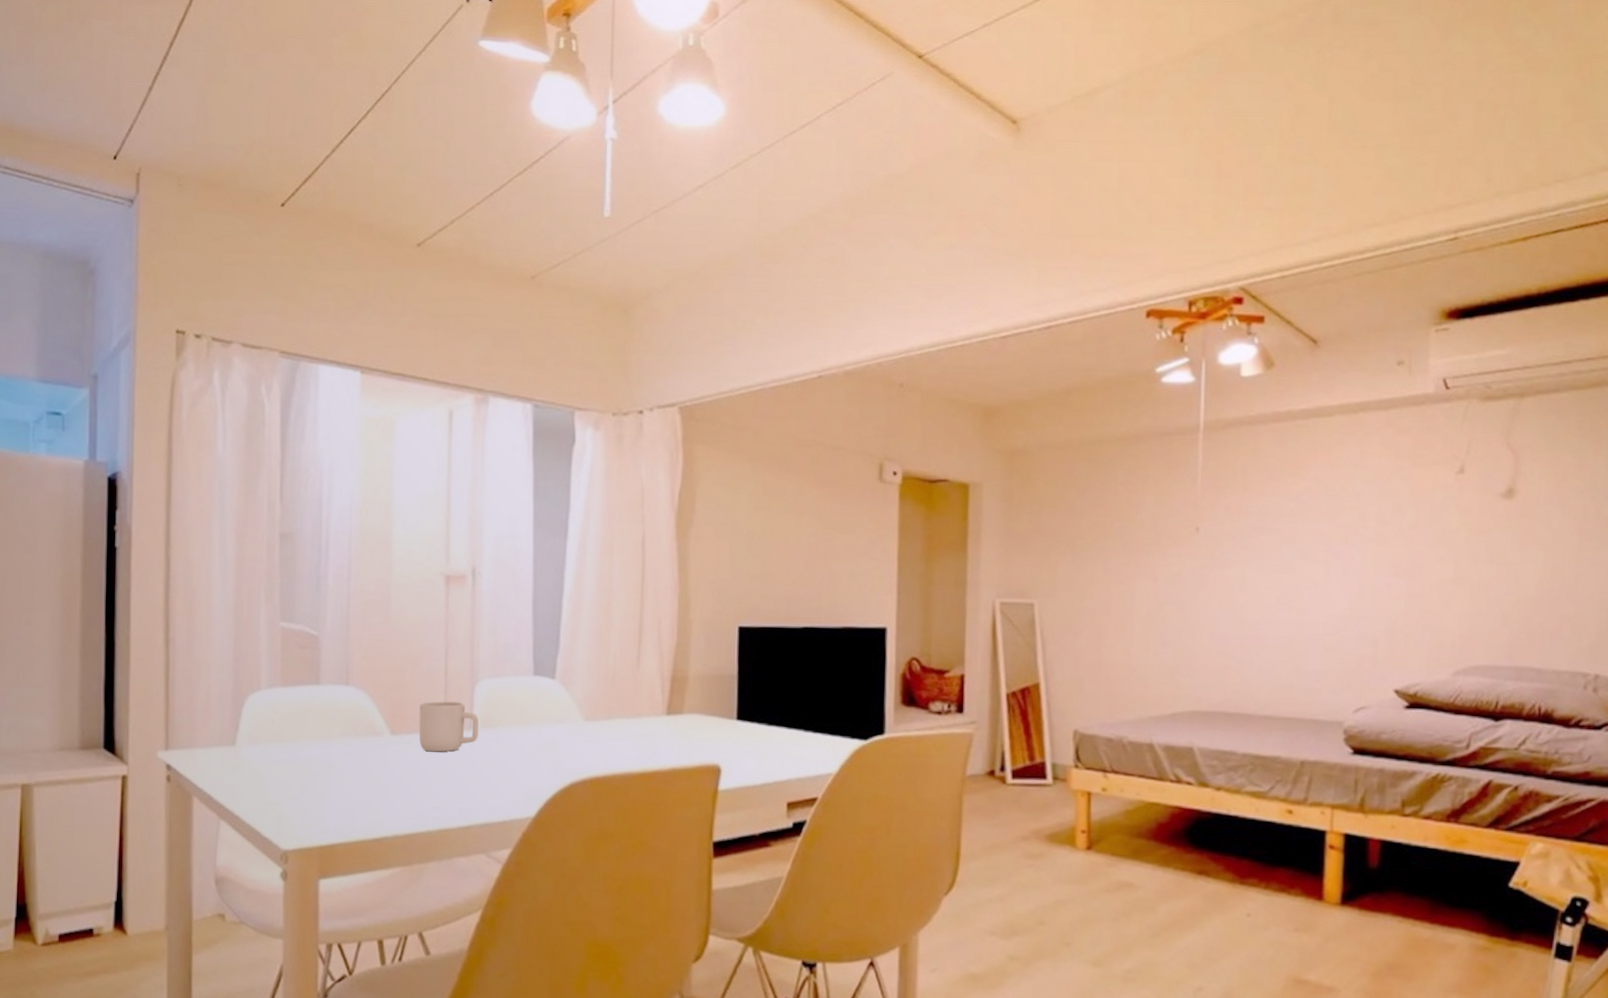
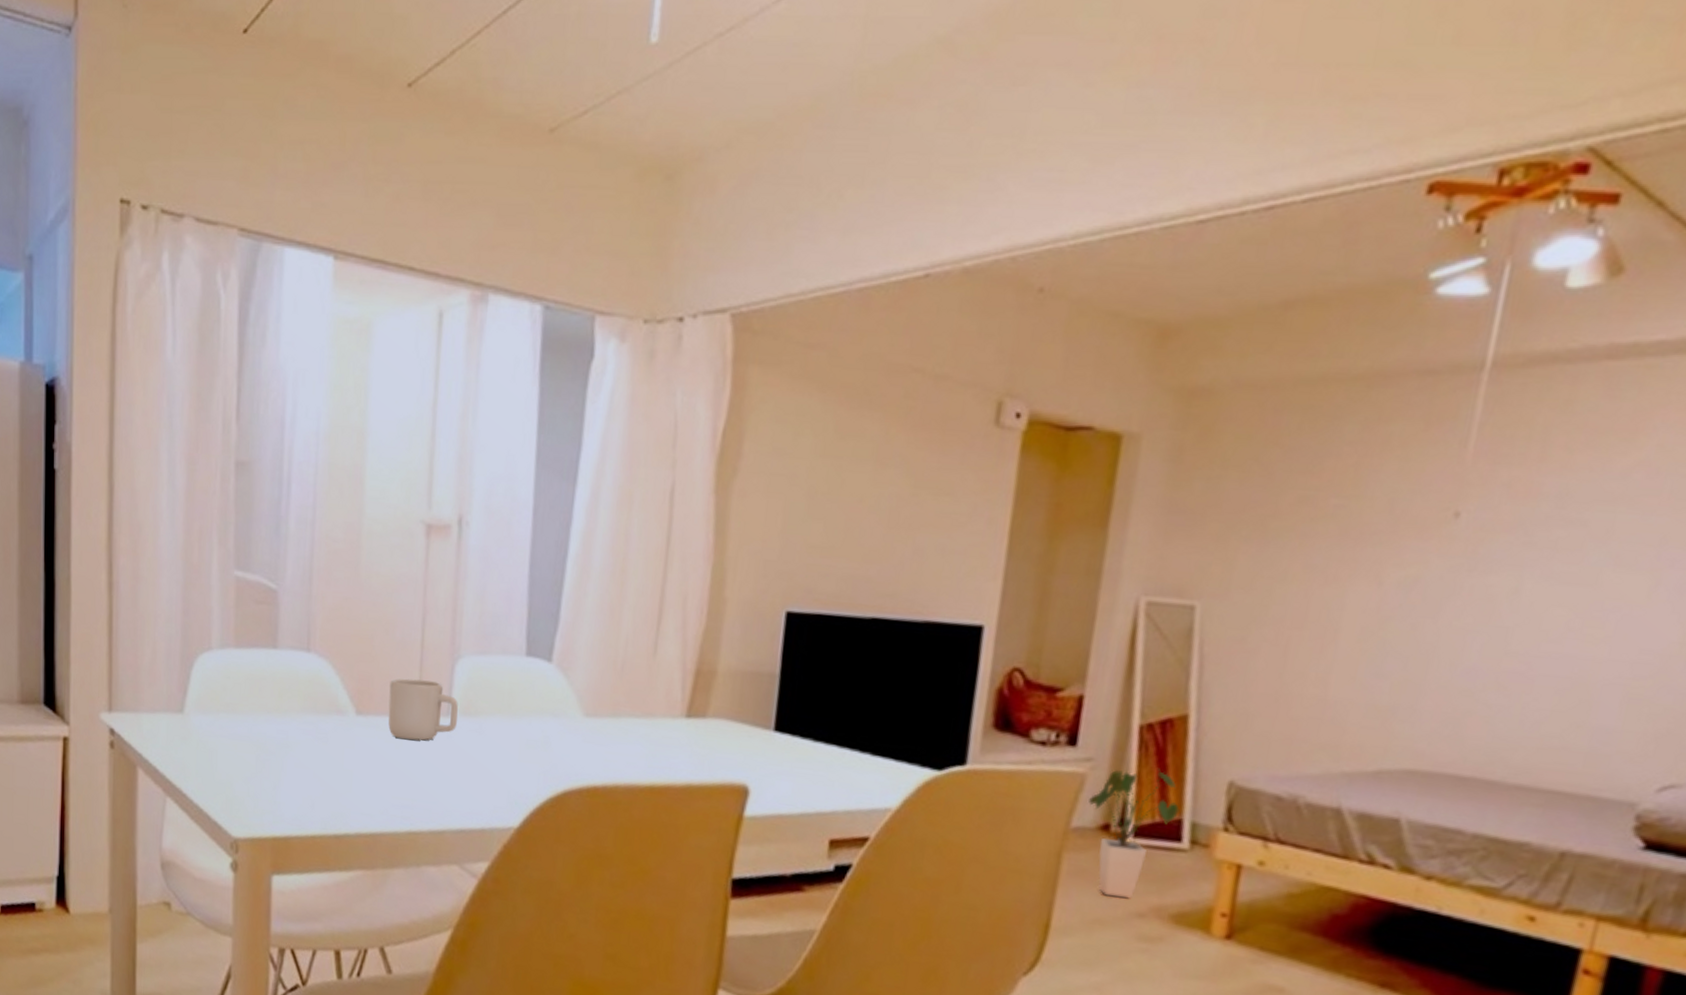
house plant: none [977,724,1042,827] -> present [1089,767,1180,899]

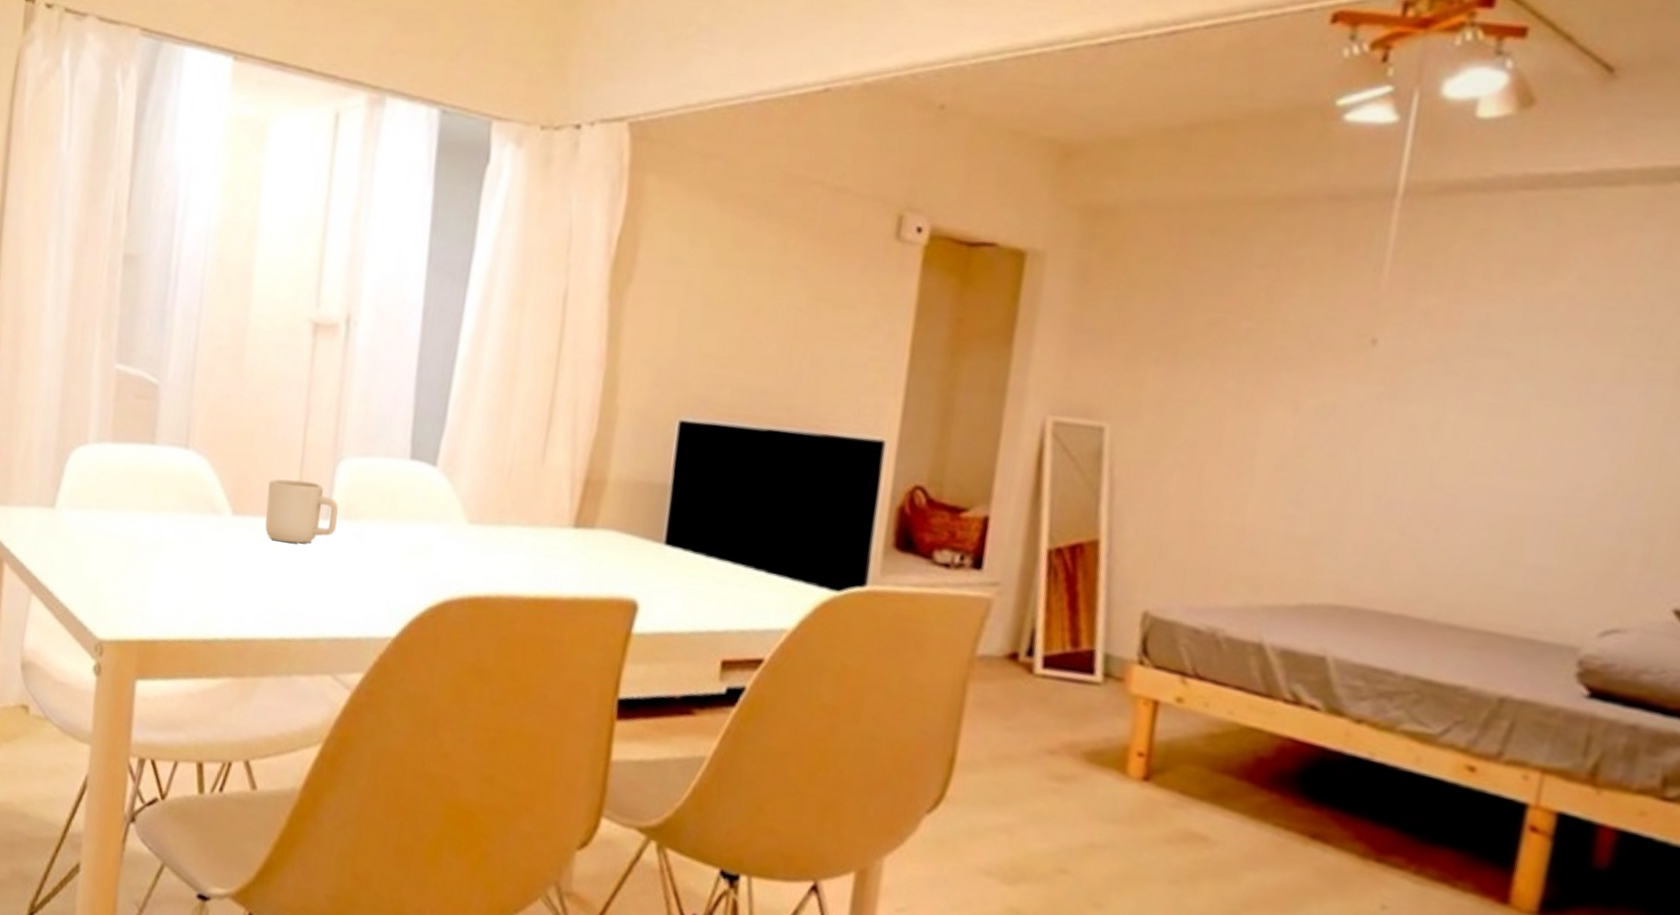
house plant: present [1089,767,1180,899] -> none [995,594,1091,734]

